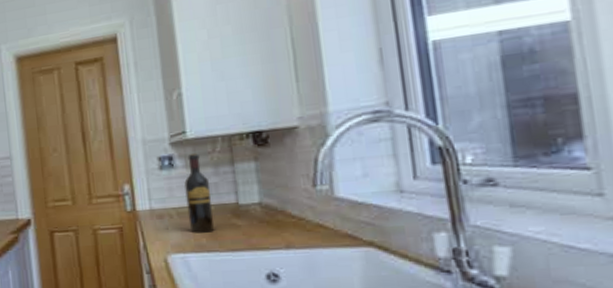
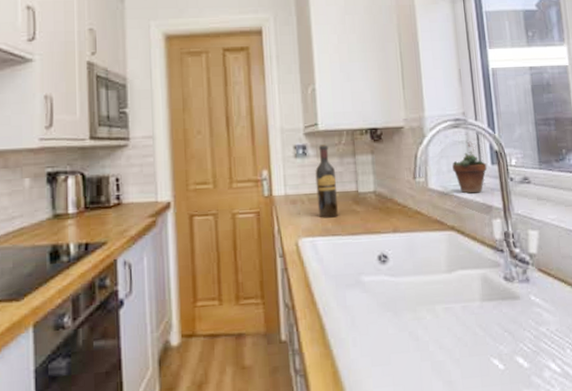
succulent plant: none [370,137,425,202] -> present [452,141,487,194]

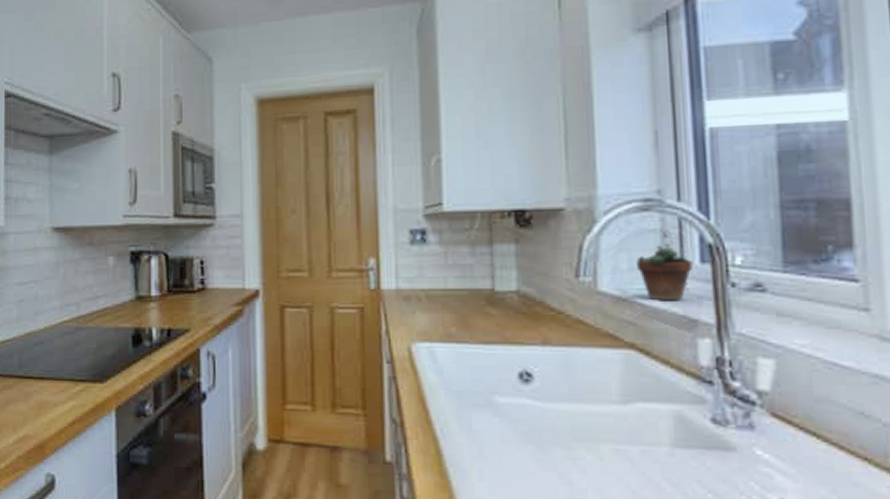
wine bottle: present [315,144,339,219] -> none [437,229,467,320]

